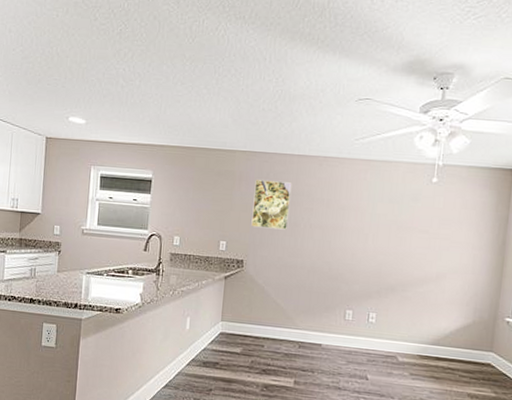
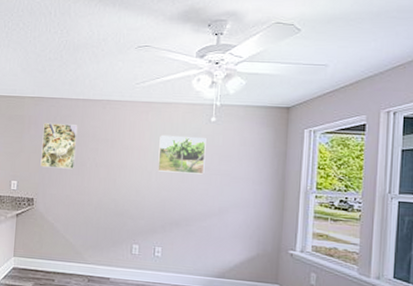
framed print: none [375,195,427,238] -> present [157,134,206,175]

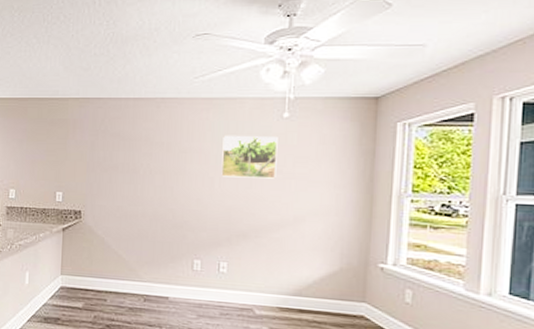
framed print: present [40,123,78,169] -> none [88,127,129,177]

